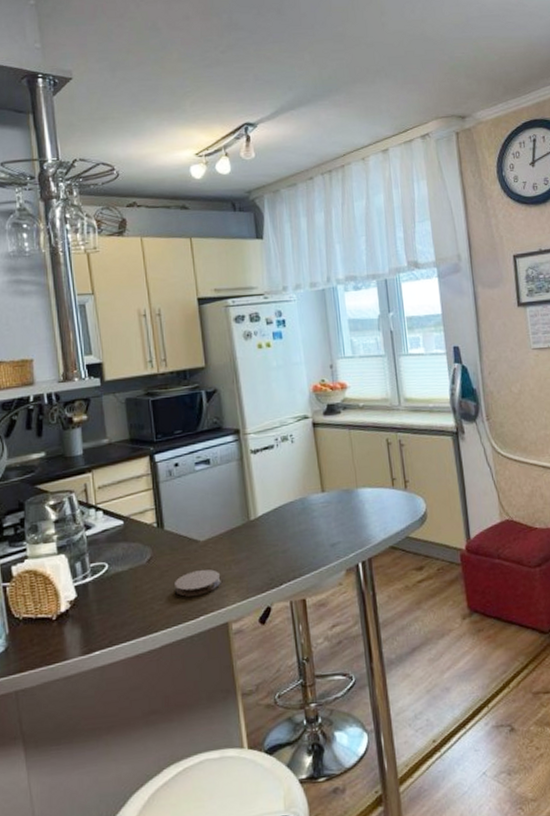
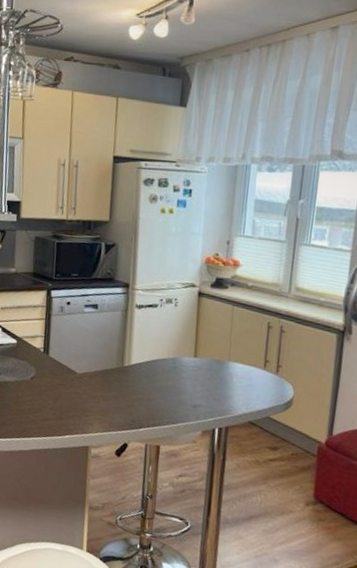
coaster: present [175,569,221,597] -> none [49,396,90,418]

